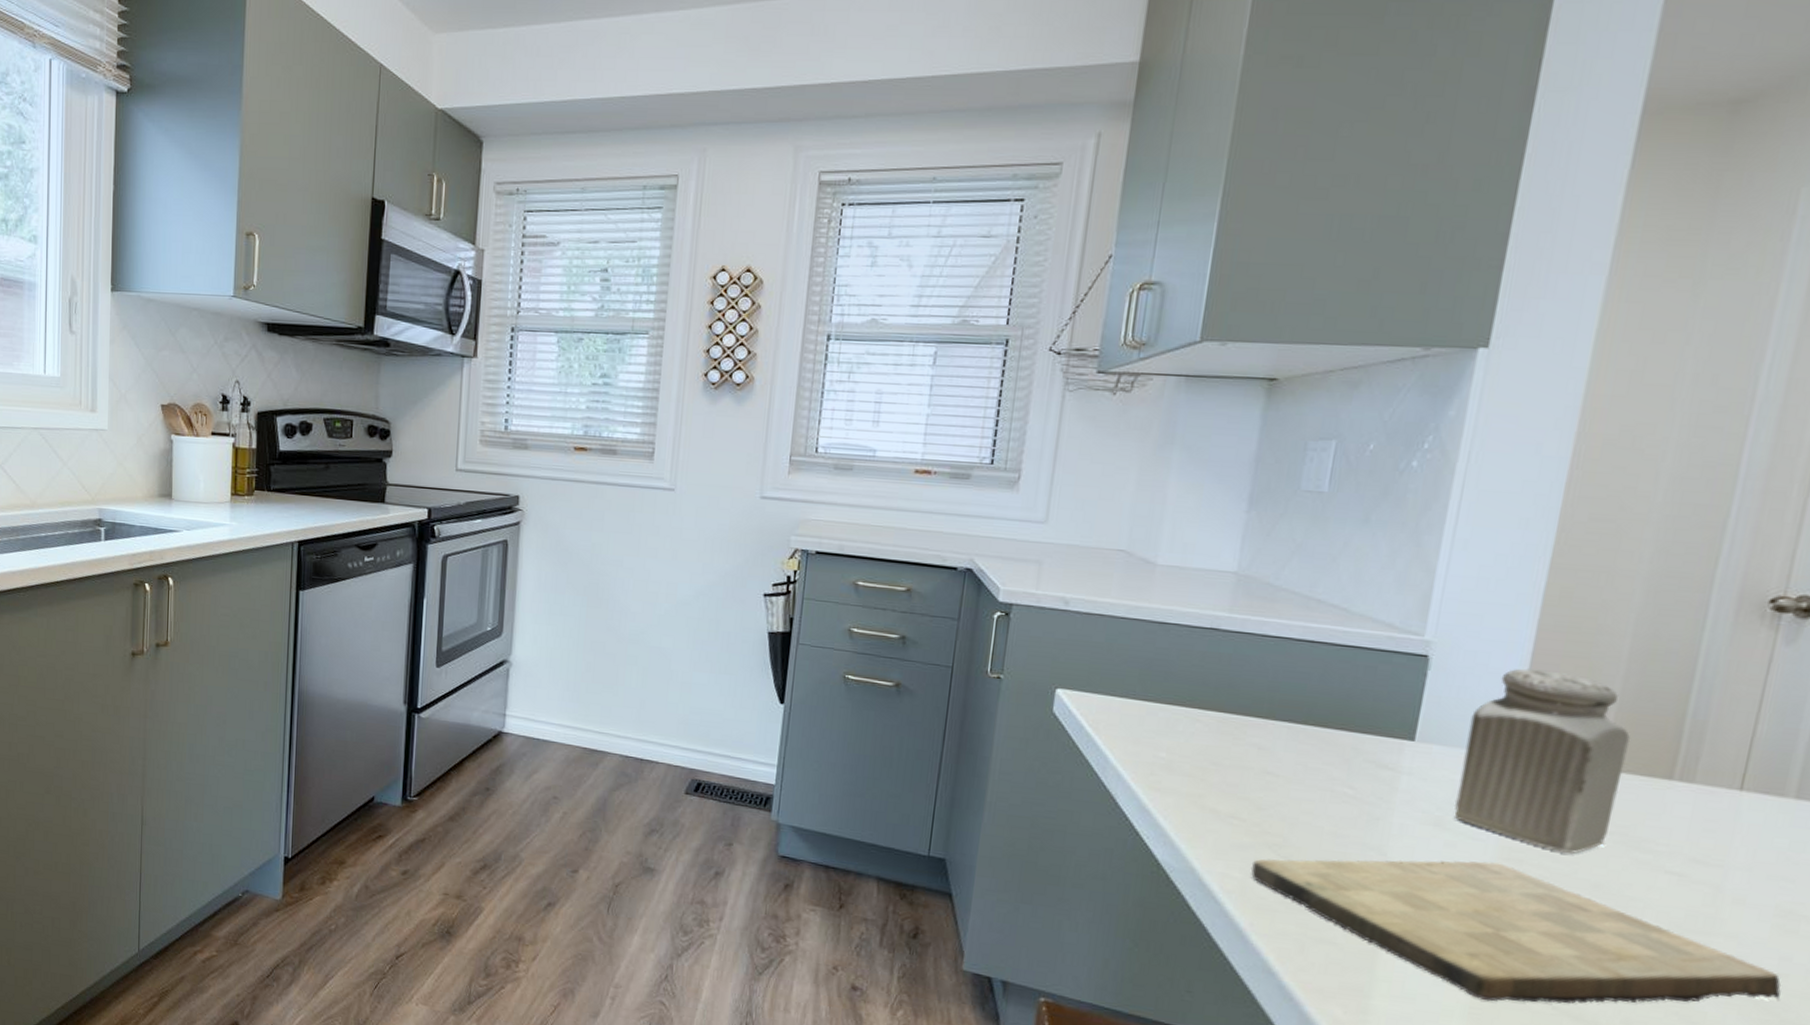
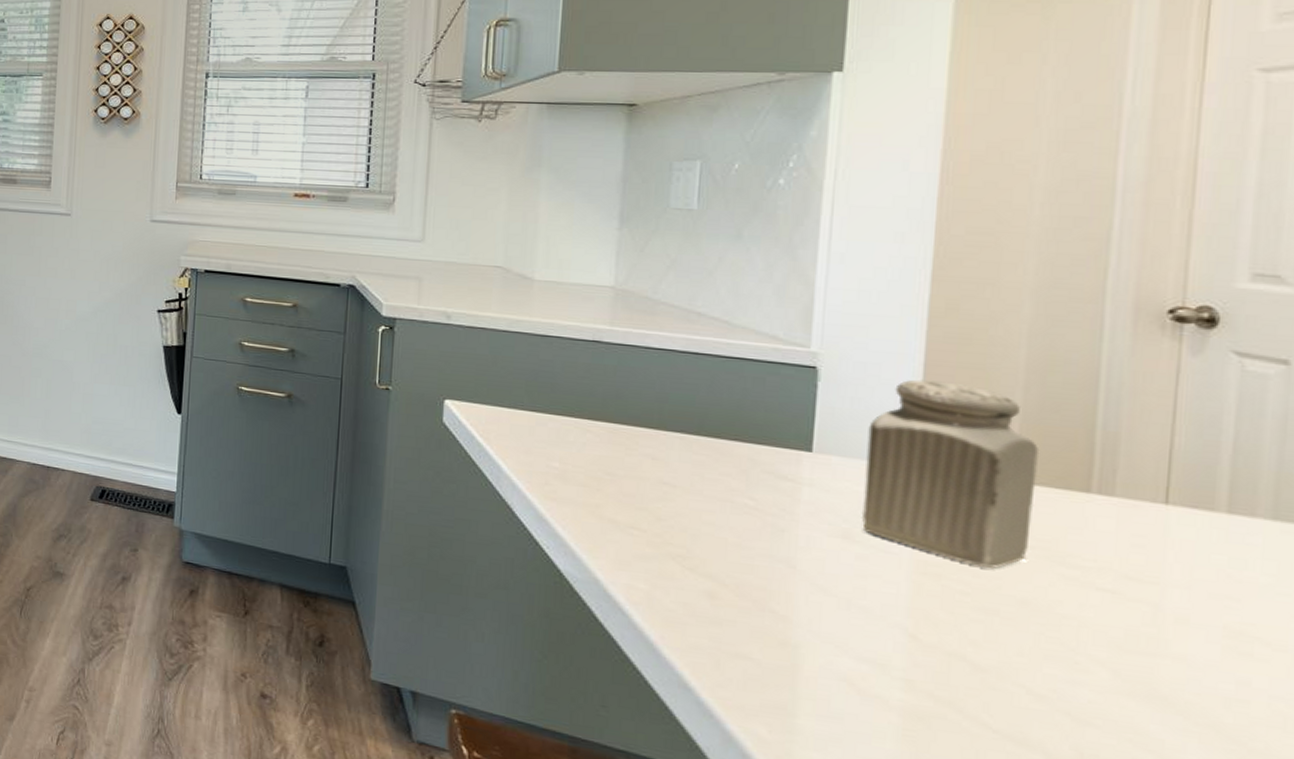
cutting board: present [1250,859,1781,1004] -> none [656,570,1245,729]

